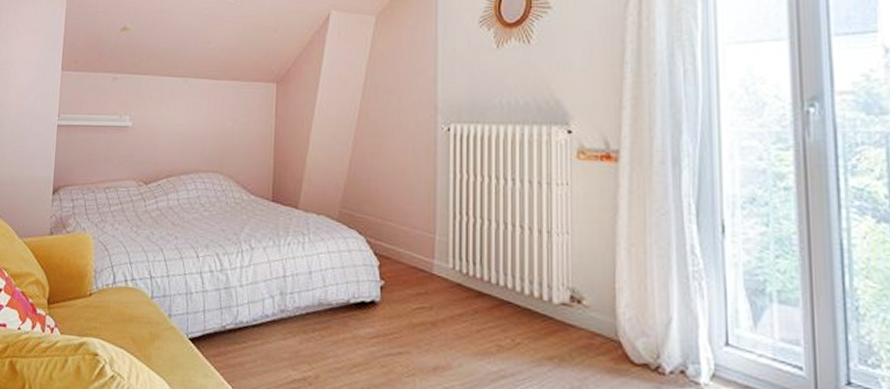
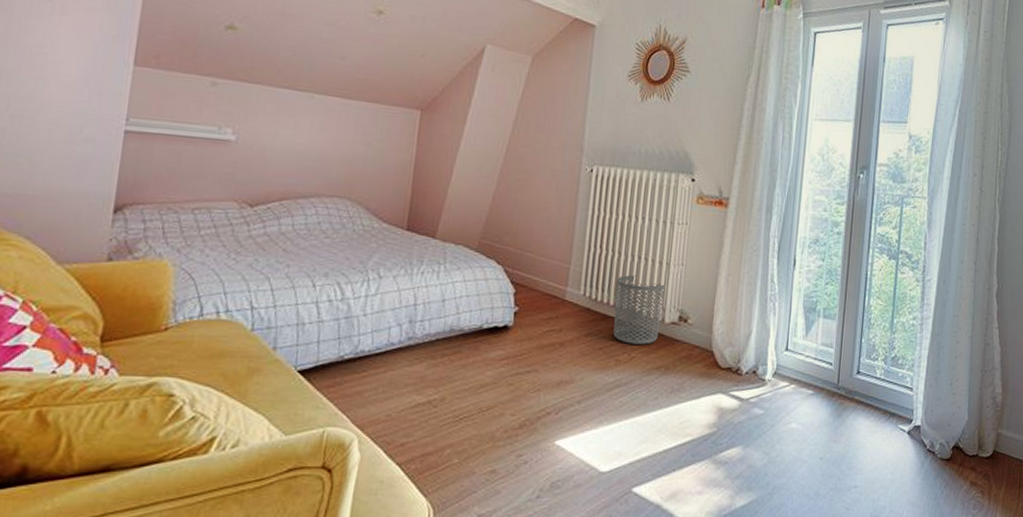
waste bin: none [488,245,549,329] -> present [613,275,666,345]

